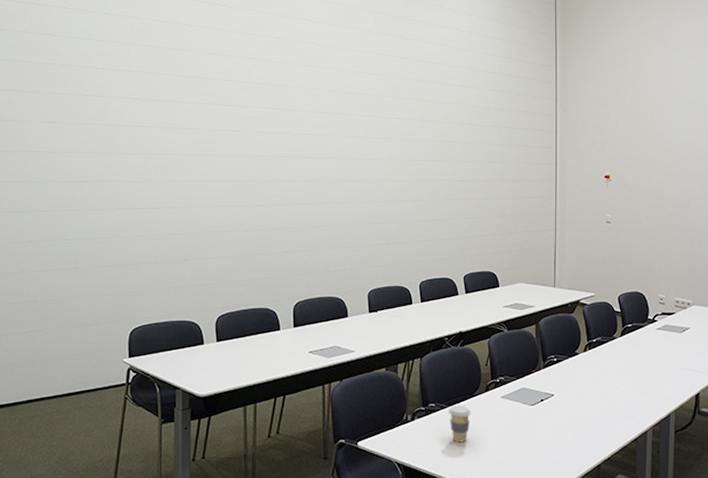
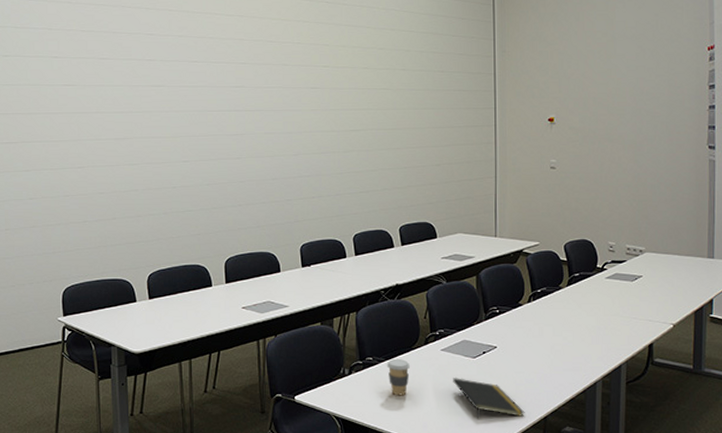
notepad: none [512,425,580,466] -> present [453,378,525,419]

